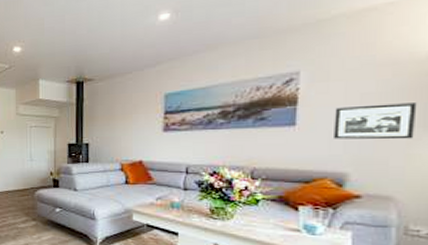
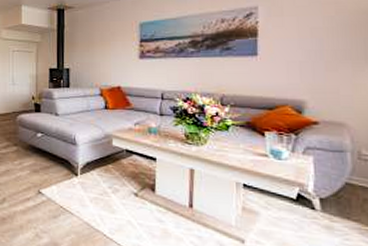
picture frame: present [334,103,417,140] -> none [290,38,359,70]

